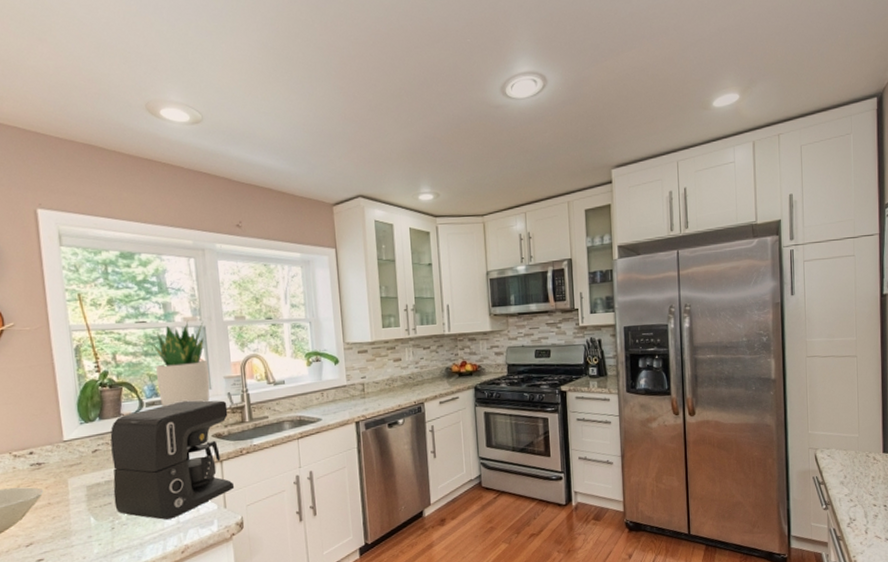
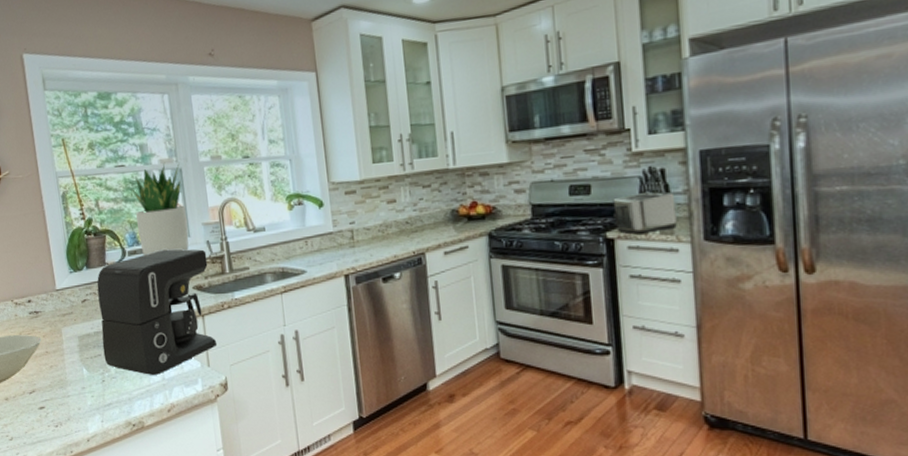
toaster: none [566,355,609,389] -> present [613,191,677,236]

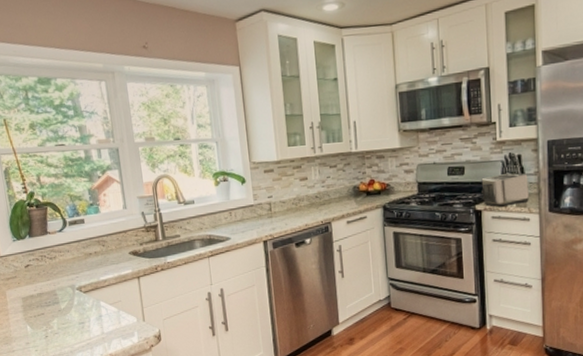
coffee maker: present [97,249,218,375] -> none [39,219,152,330]
planter: present [131,163,189,256] -> none [70,143,126,226]

